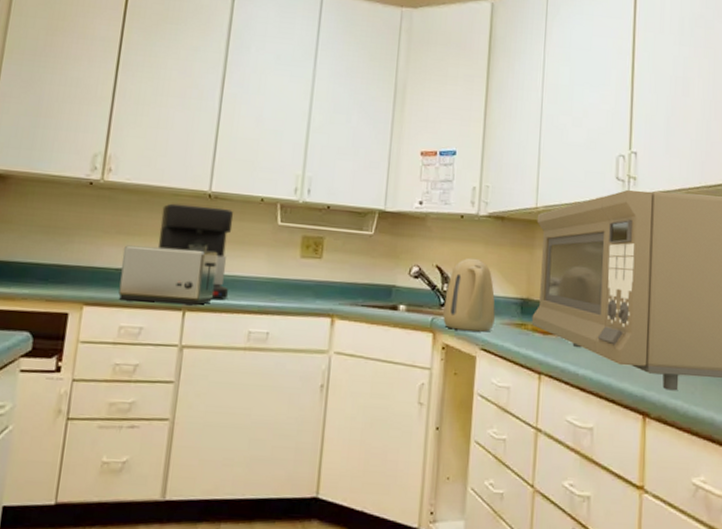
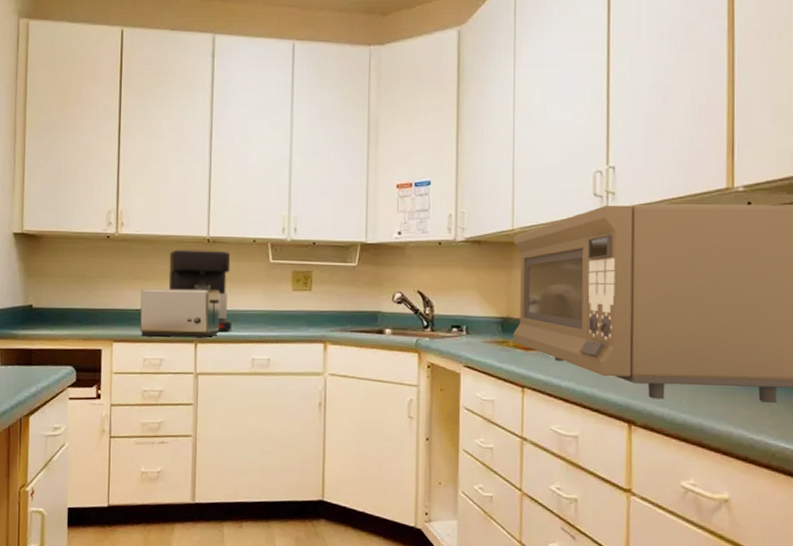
kettle: present [443,258,495,332] -> none [427,282,477,350]

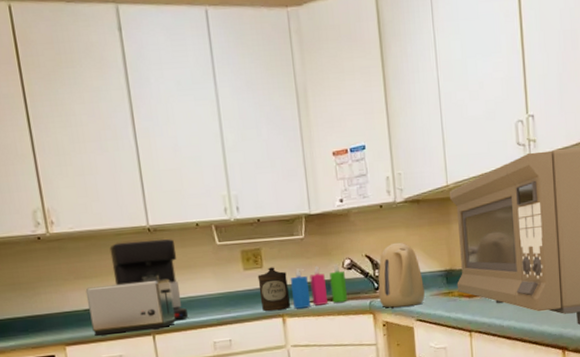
canister: none [304,291,335,335] -> present [257,267,291,311]
soap dispenser: none [337,295,394,337] -> present [291,263,348,309]
kettle: none [427,282,477,350] -> present [378,242,425,308]

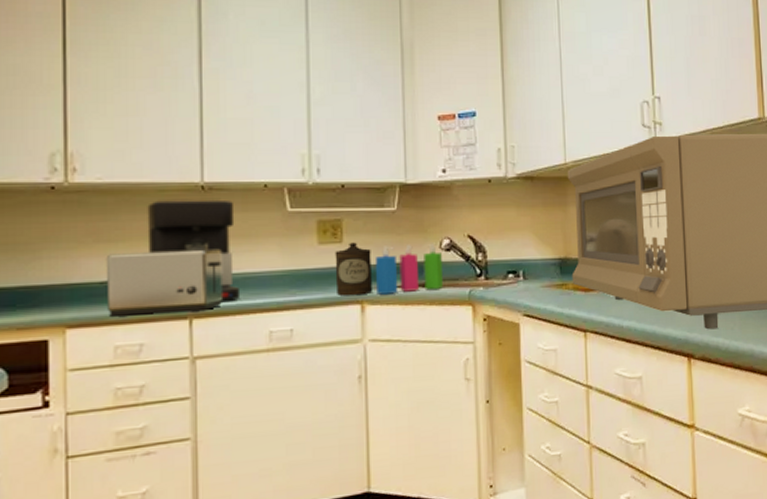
kettle: present [378,242,425,308] -> none [480,223,534,299]

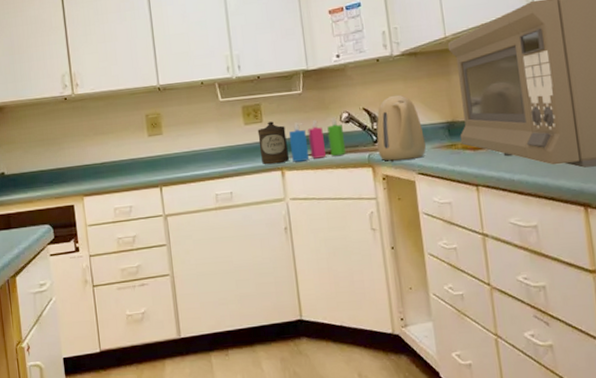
toaster: present [105,248,224,318] -> none [102,133,181,188]
coffee maker: present [147,200,241,301] -> none [124,97,193,173]
kettle: none [480,223,534,299] -> present [376,95,426,161]

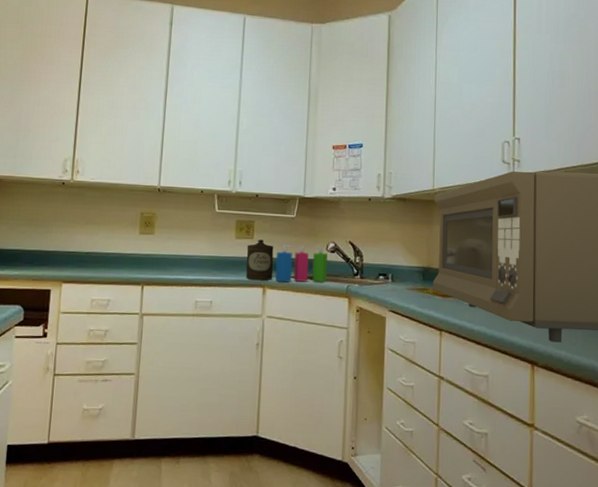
kettle: present [376,95,426,161] -> none [356,234,401,296]

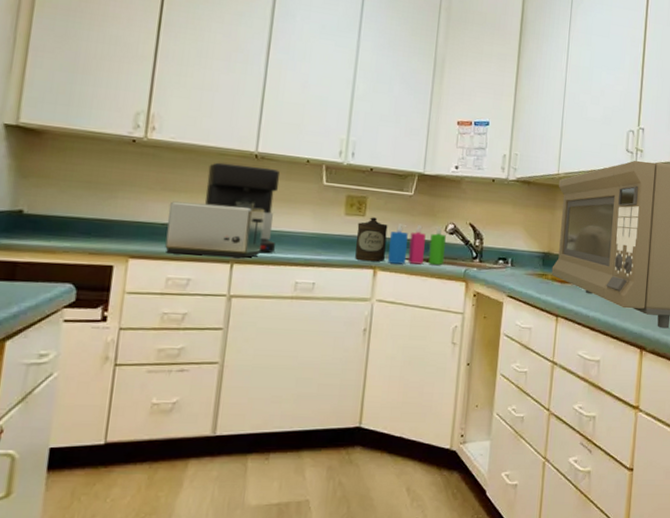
toaster: none [89,233,168,282] -> present [165,201,265,260]
coffee maker: none [119,197,179,275] -> present [205,162,279,253]

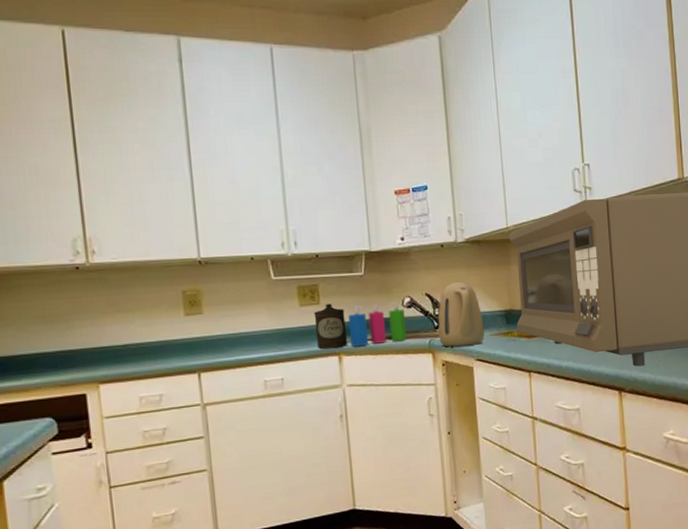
toaster: present [165,201,265,260] -> none [125,313,225,374]
coffee maker: present [205,162,279,253] -> none [155,273,239,357]
kettle: none [475,217,521,281] -> present [438,281,485,347]

